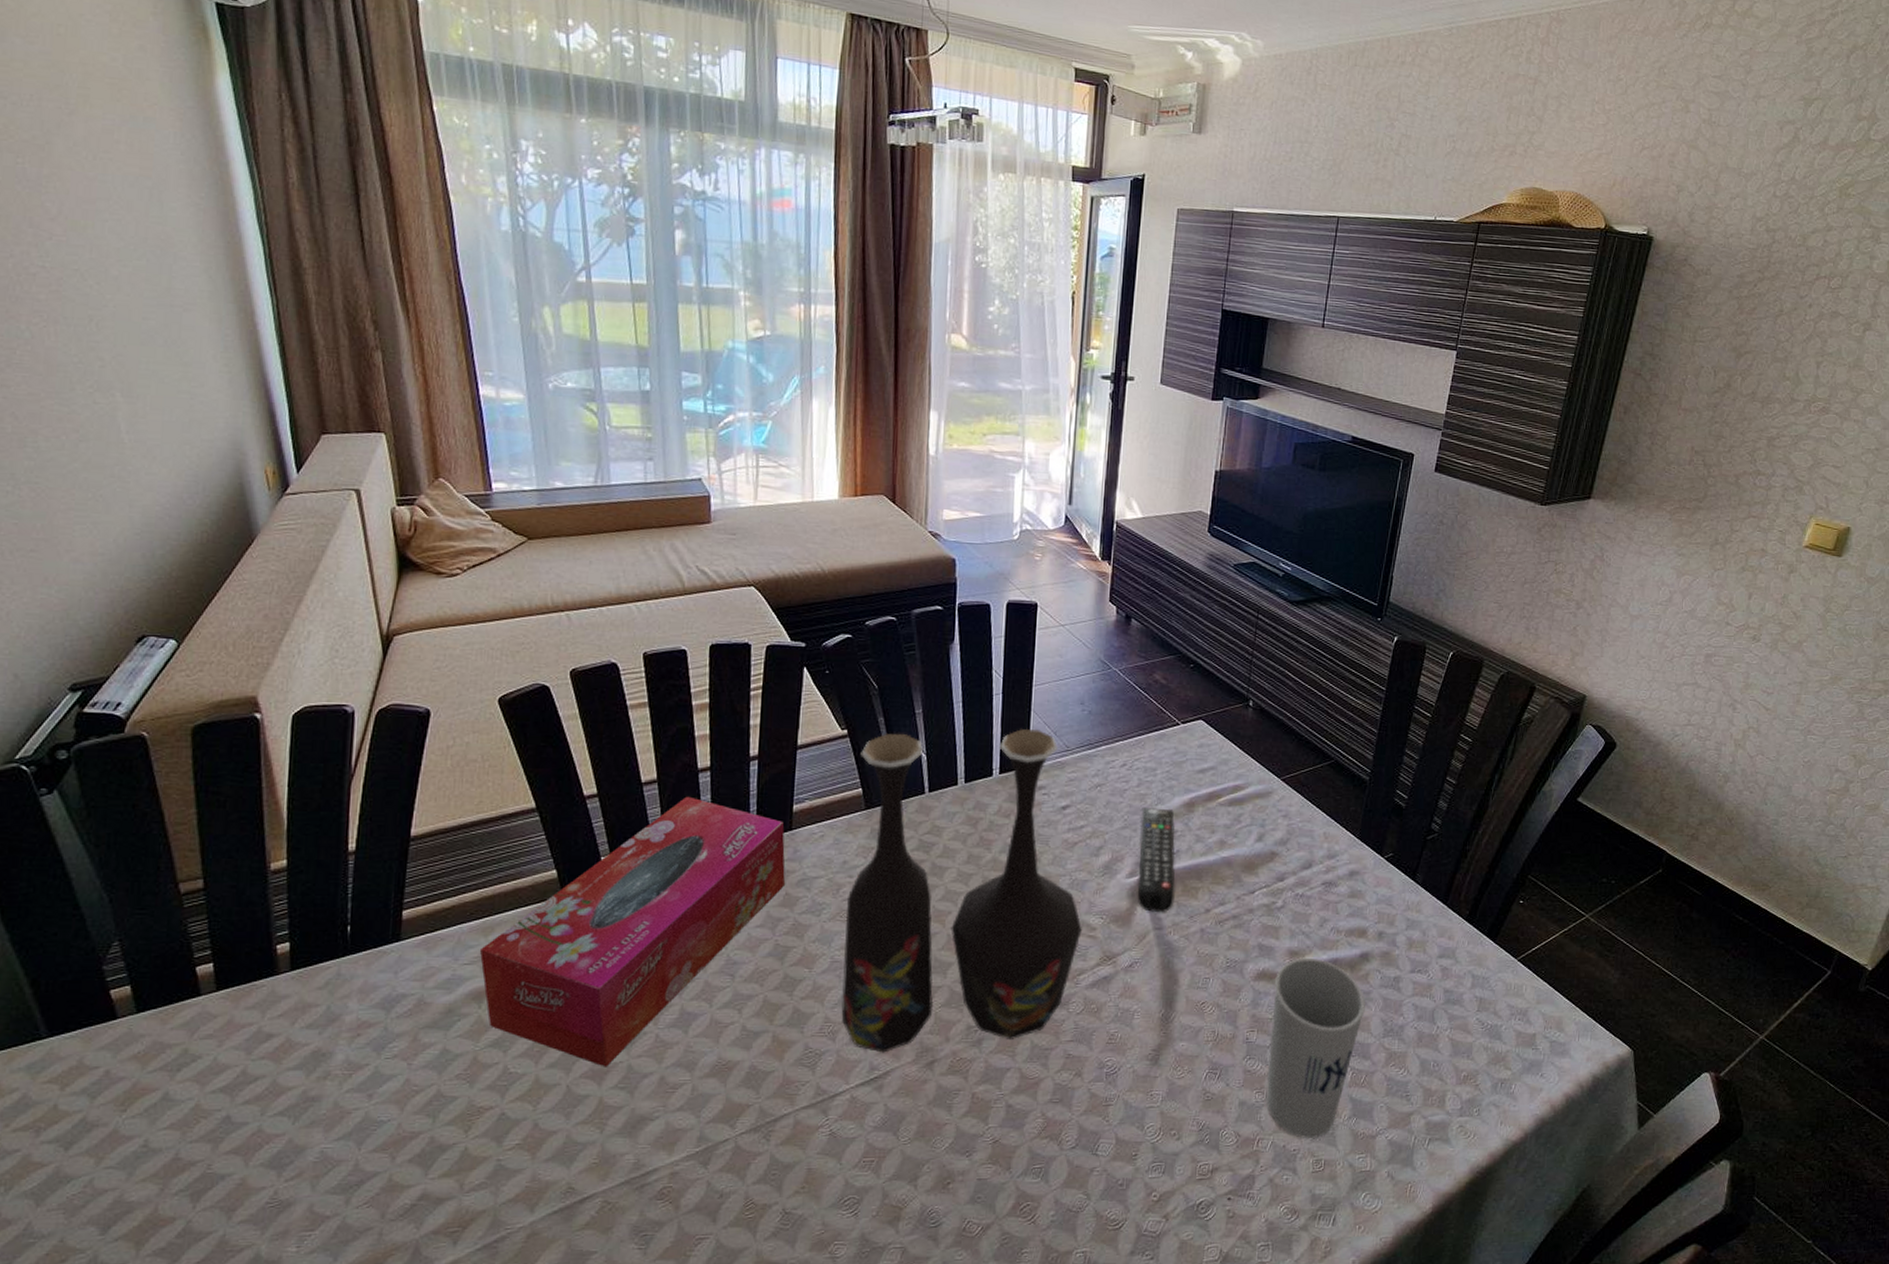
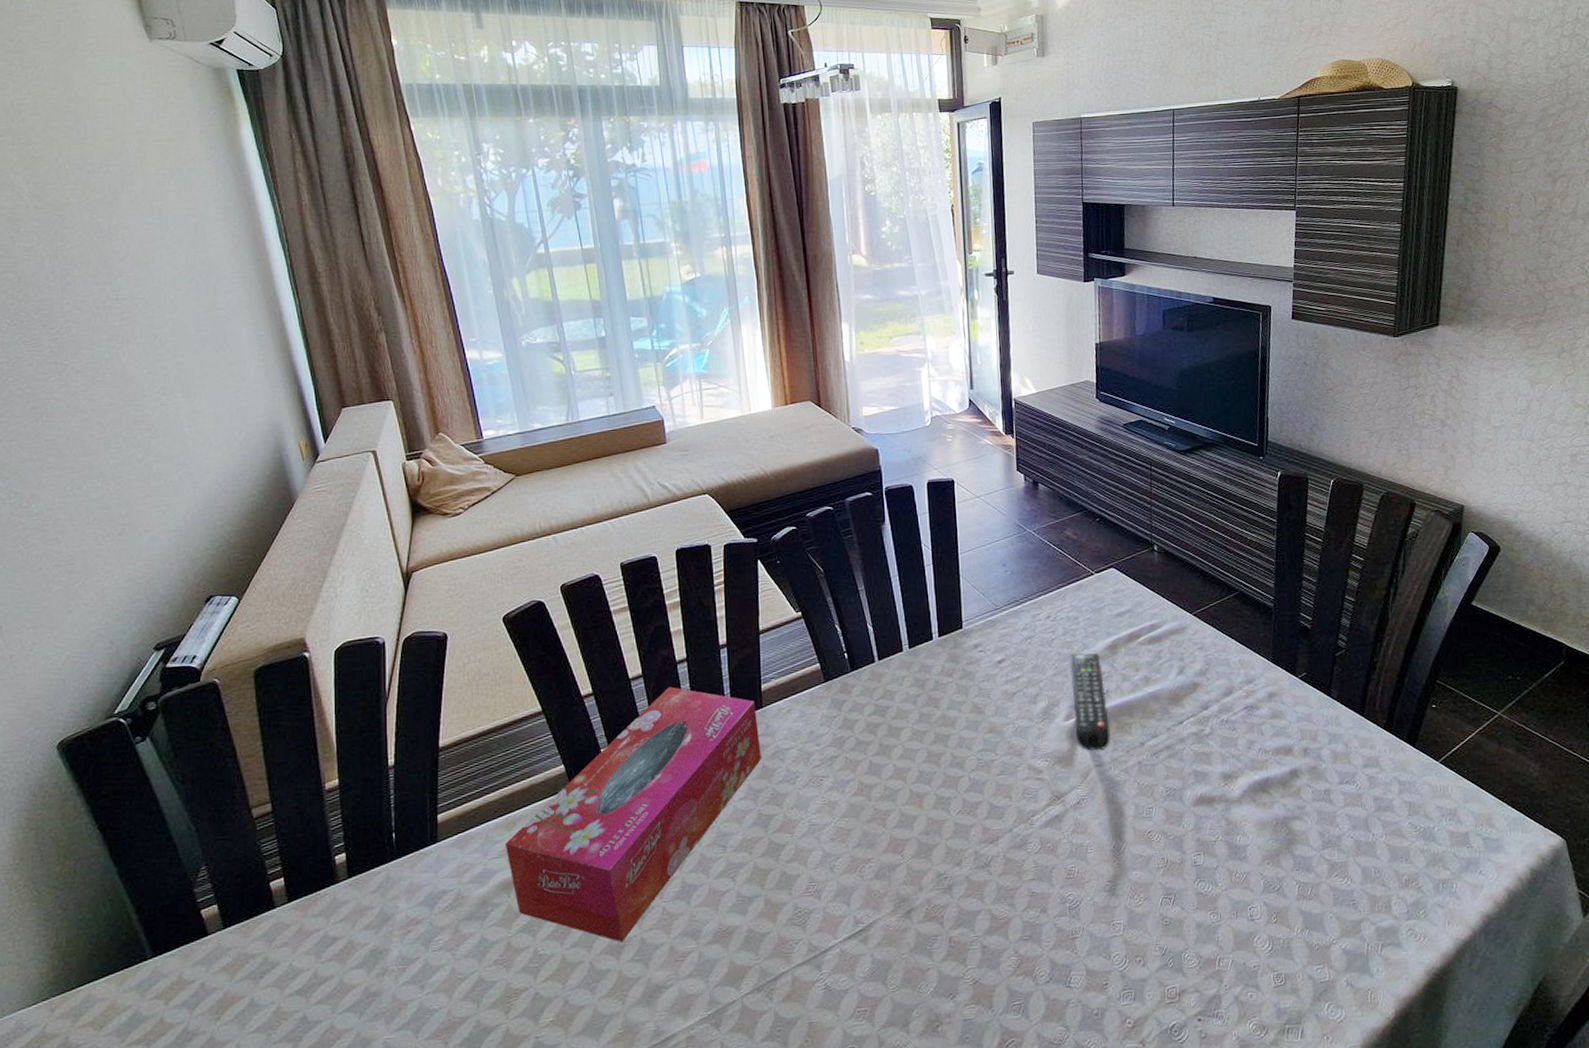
vase: present [841,728,1082,1053] -> none [815,592,1030,907]
cup: present [1265,957,1367,1138] -> none [1213,779,1302,955]

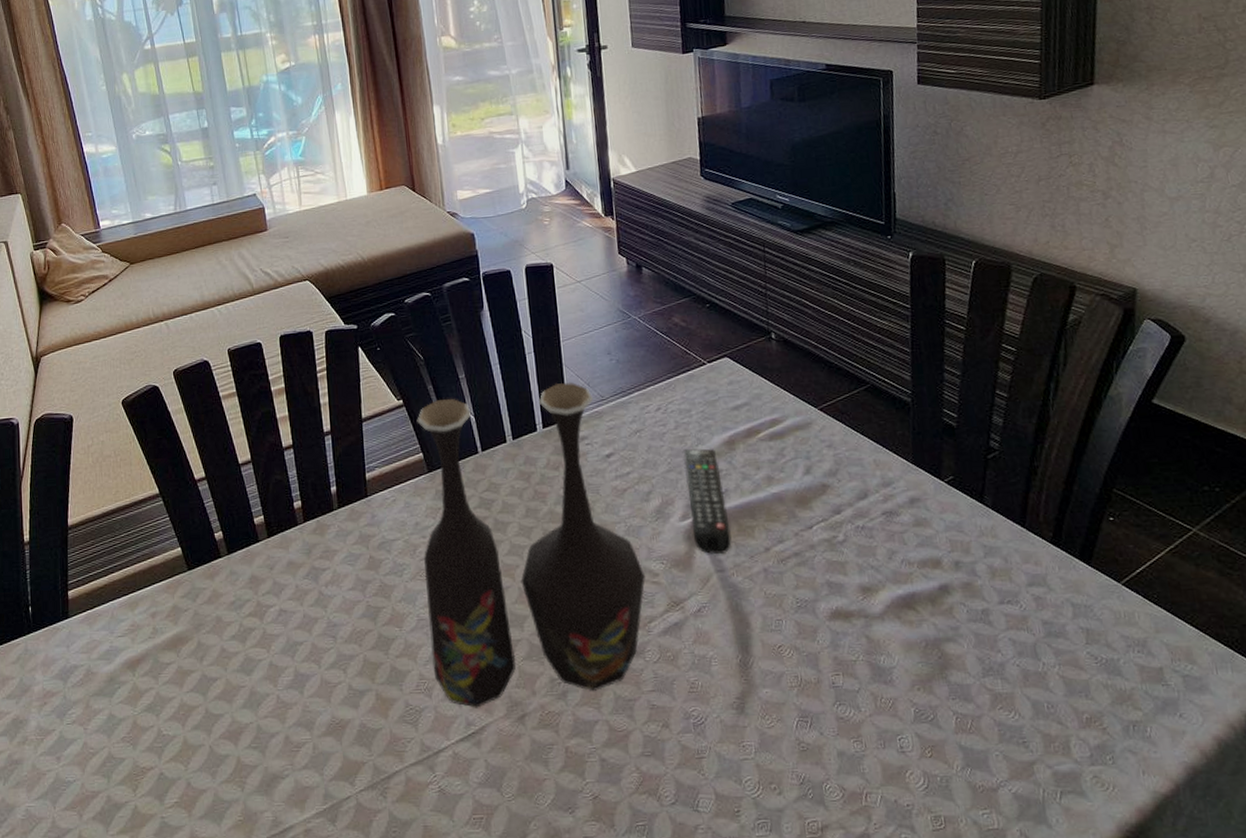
tissue box: present [504,686,762,942] -> none [129,473,369,728]
vase: none [815,592,1030,907] -> present [417,381,645,708]

